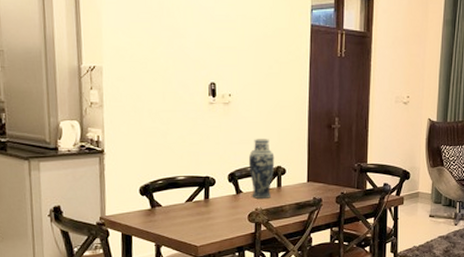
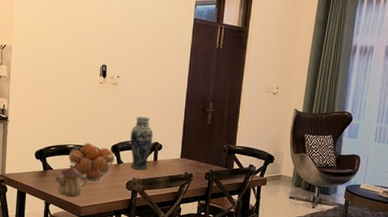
teapot: none [166,199,202,235] -> present [56,165,86,196]
fruit basket: none [179,173,233,216] -> present [68,143,115,181]

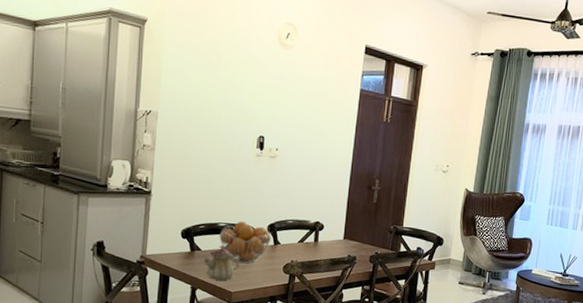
vase: present [130,117,153,170] -> none [288,193,314,252]

